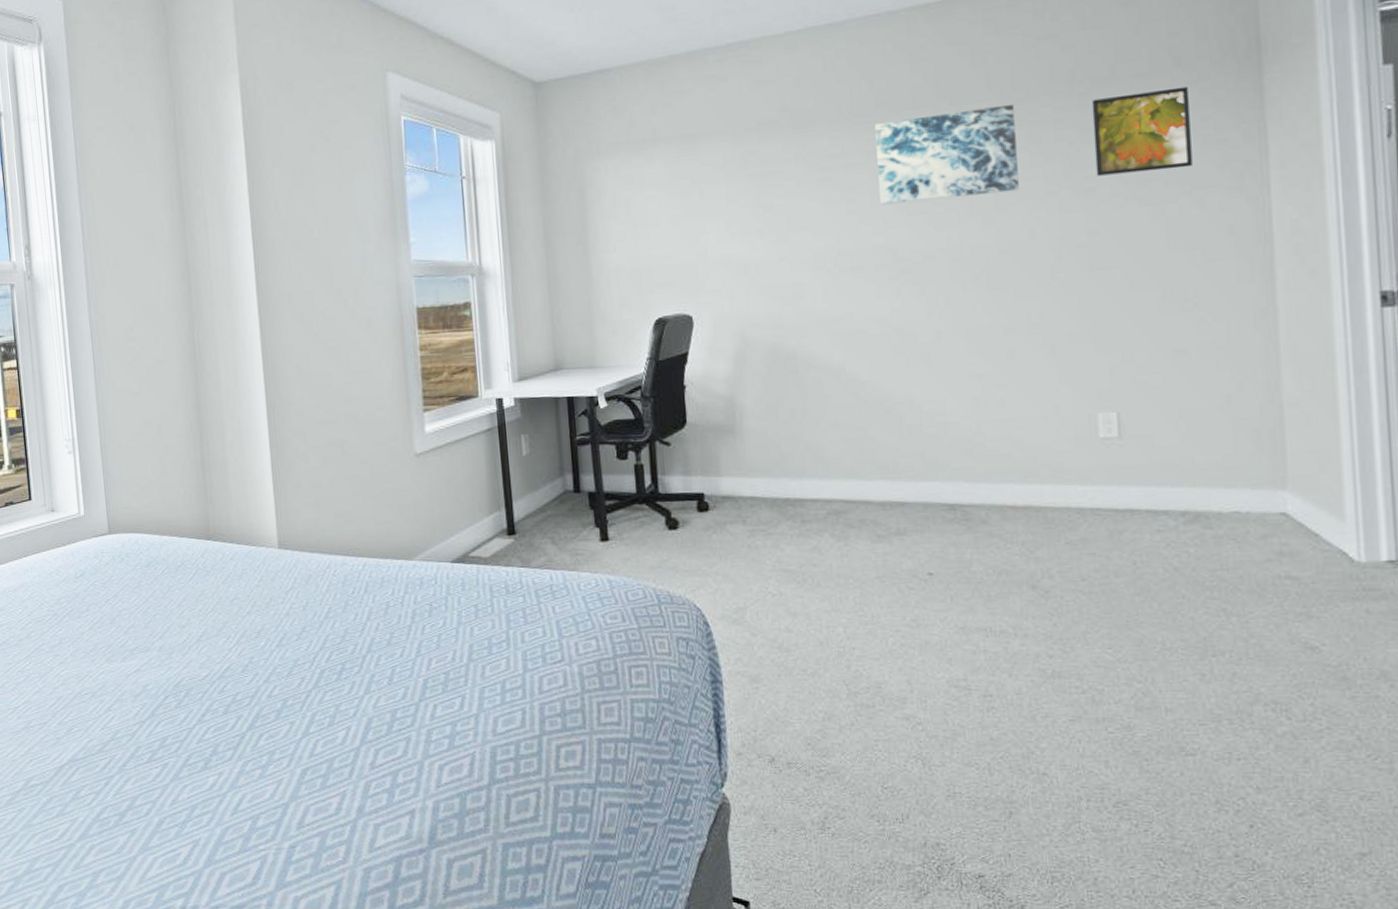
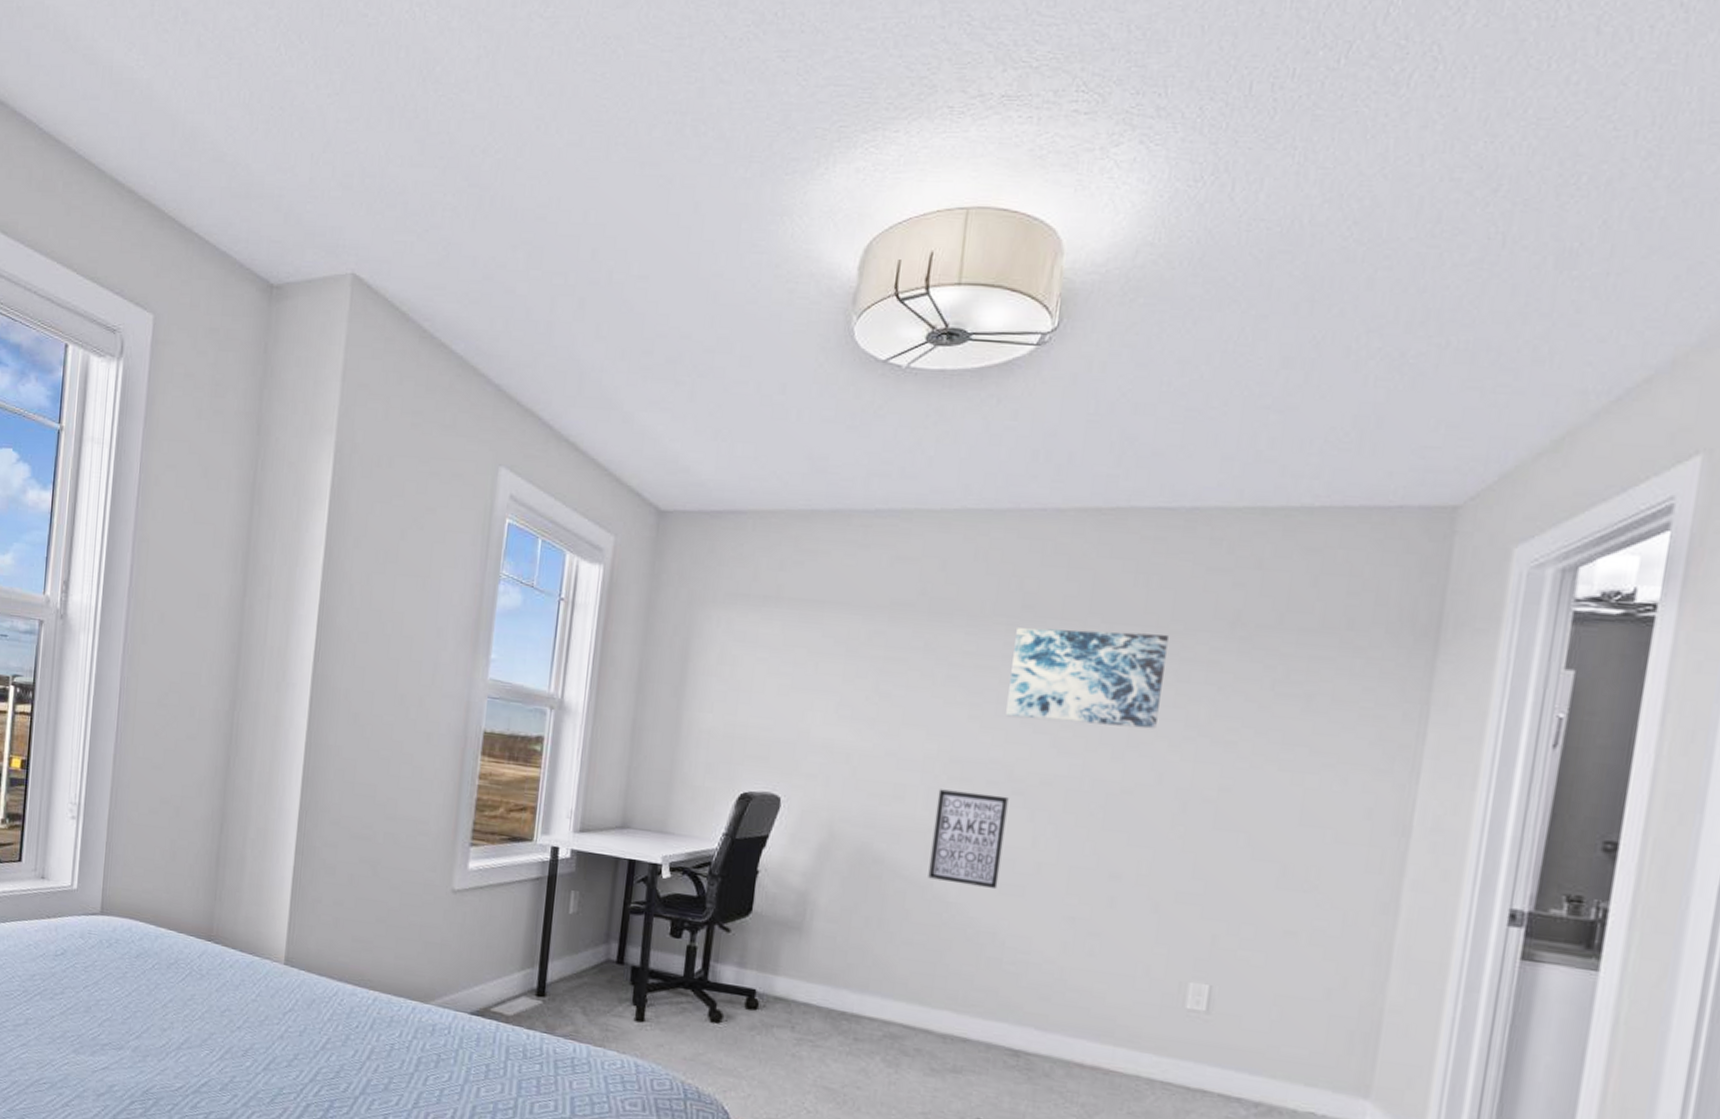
wall art: none [833,276,904,364] -> present [928,789,1009,888]
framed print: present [1091,86,1193,176] -> none [1240,646,1356,739]

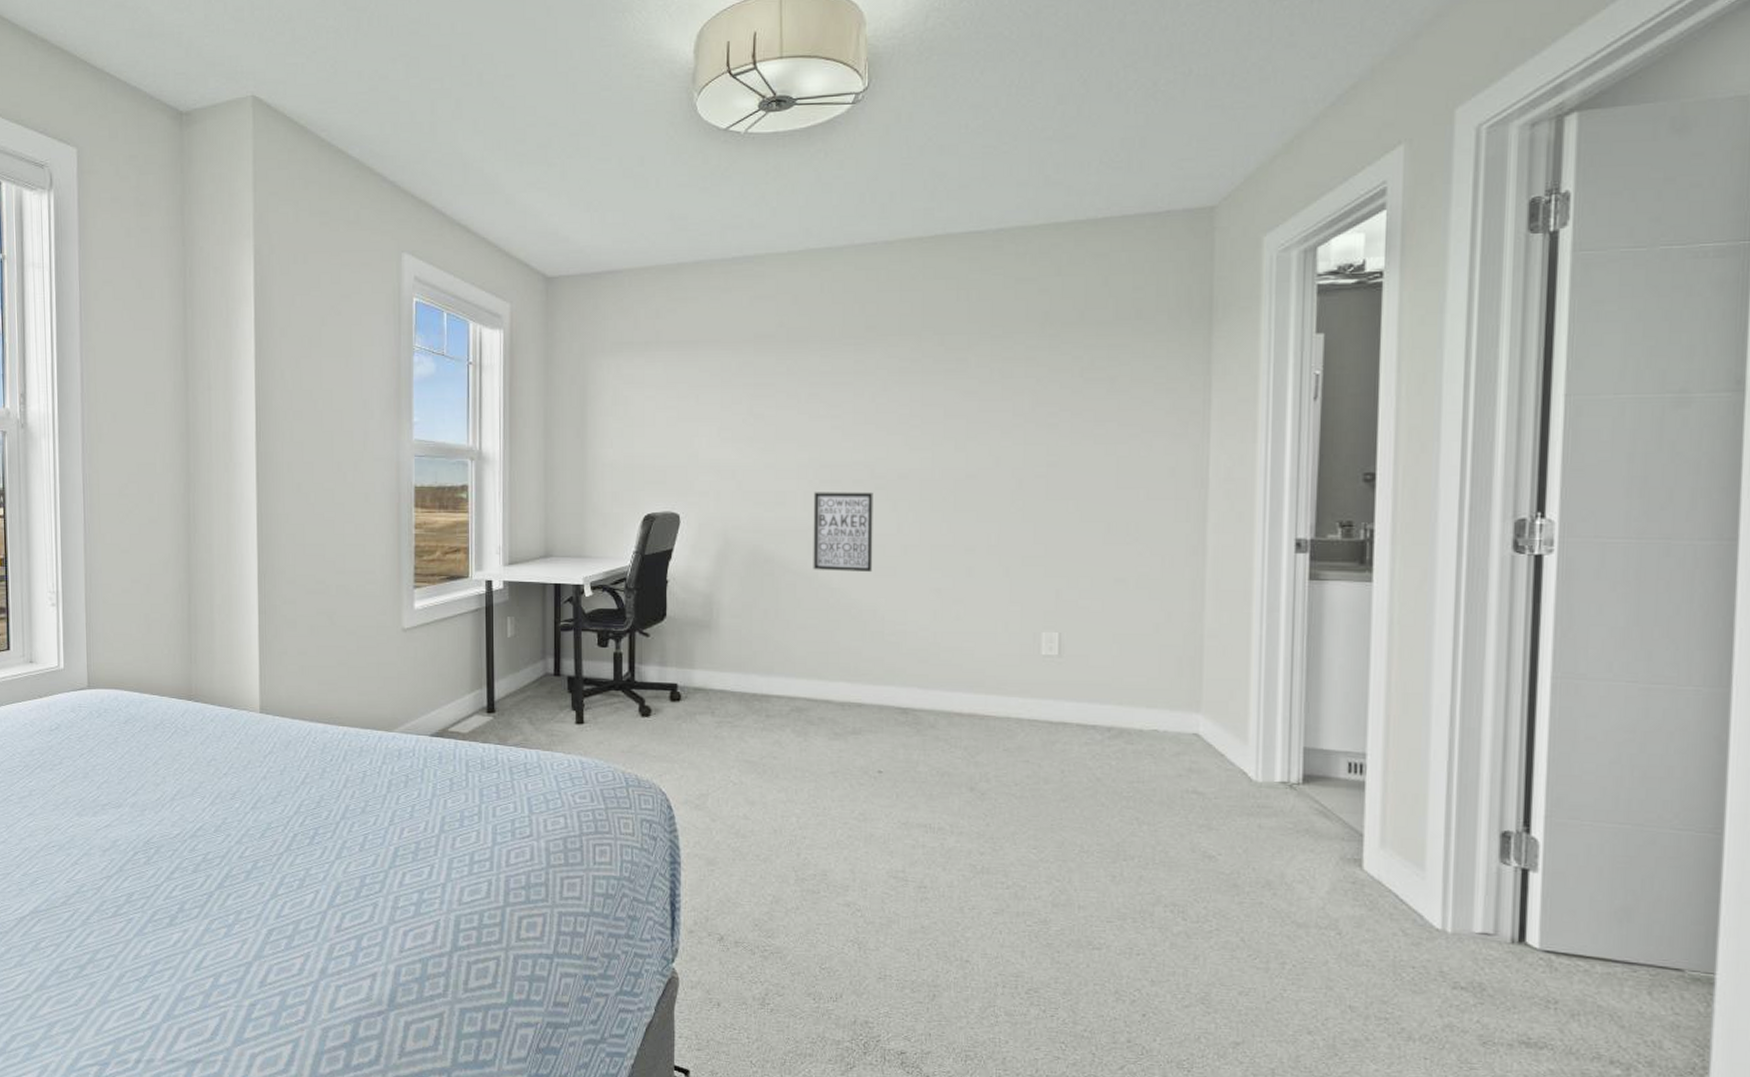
wall art: present [1006,627,1168,729] -> none [863,339,991,423]

